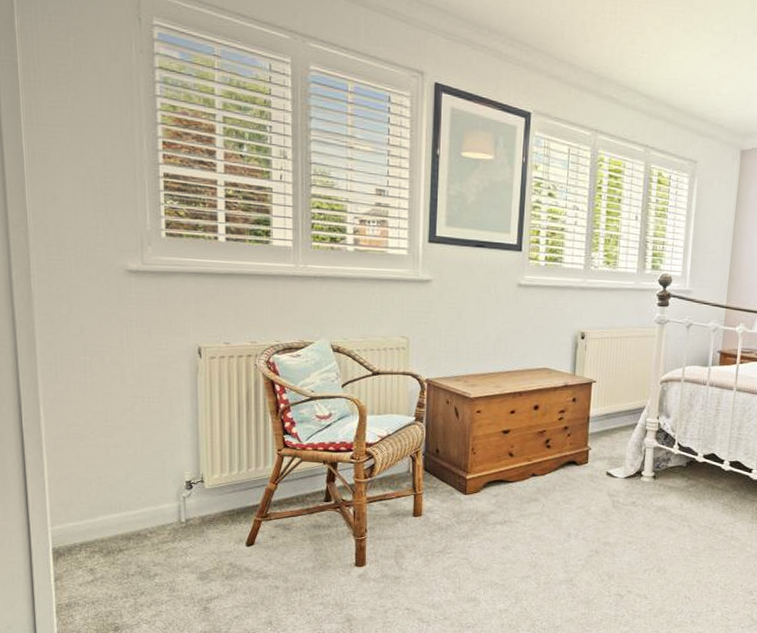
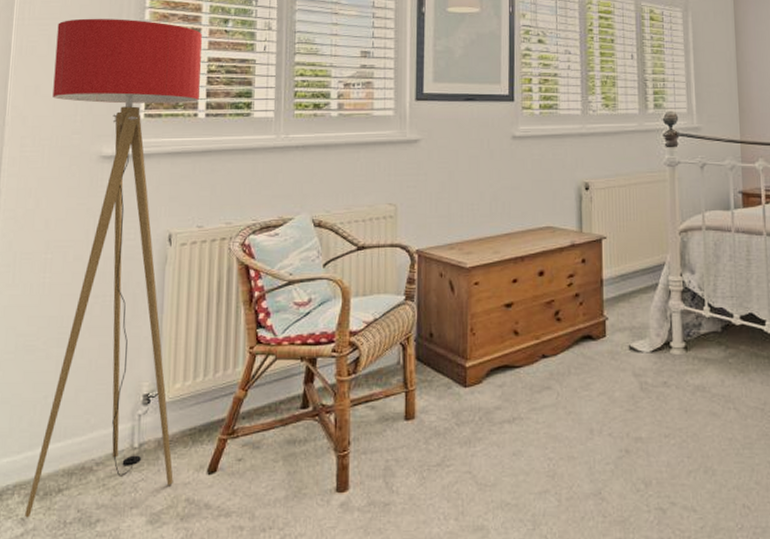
floor lamp: none [68,128,218,569] -> present [25,18,202,518]

